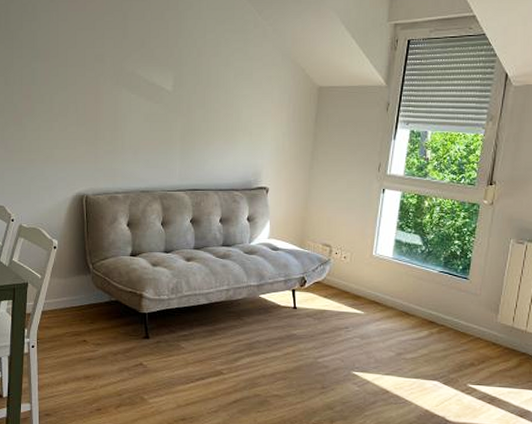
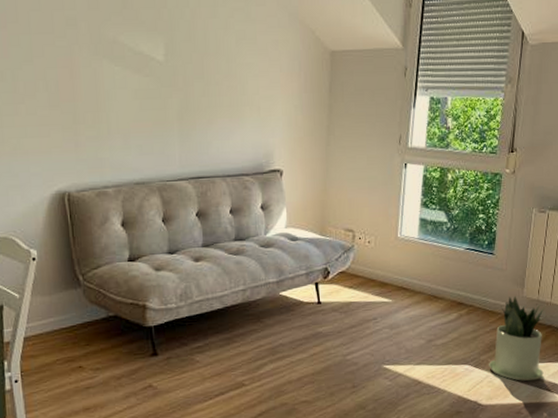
planter: none [458,321,520,405] -> present [489,296,545,382]

